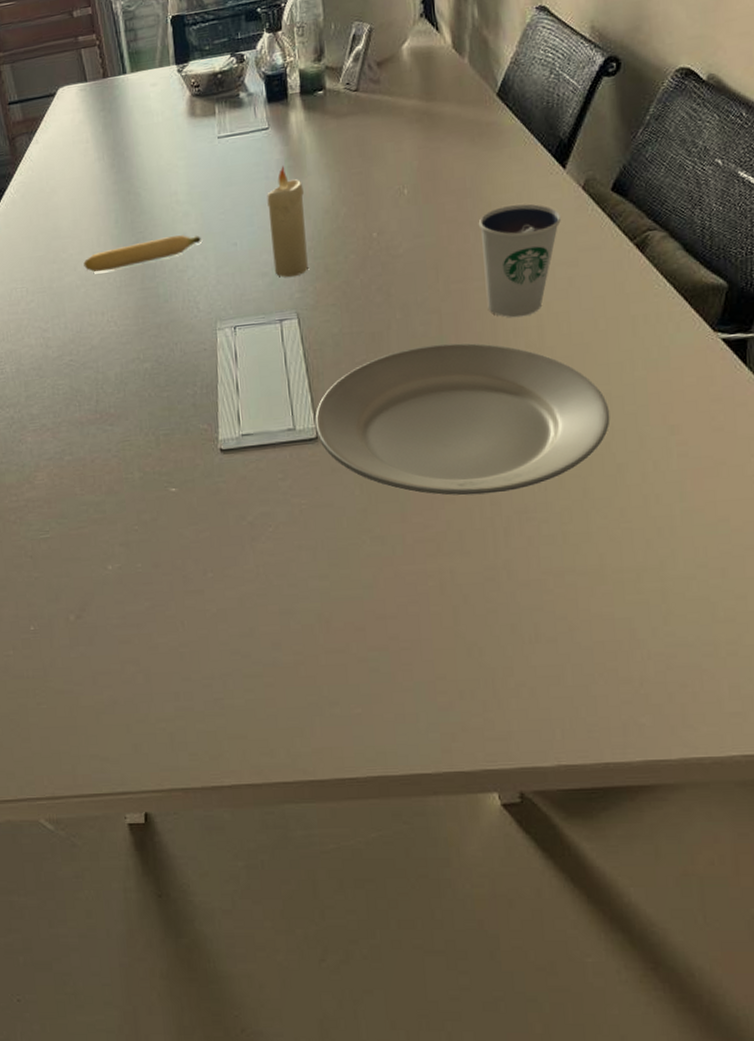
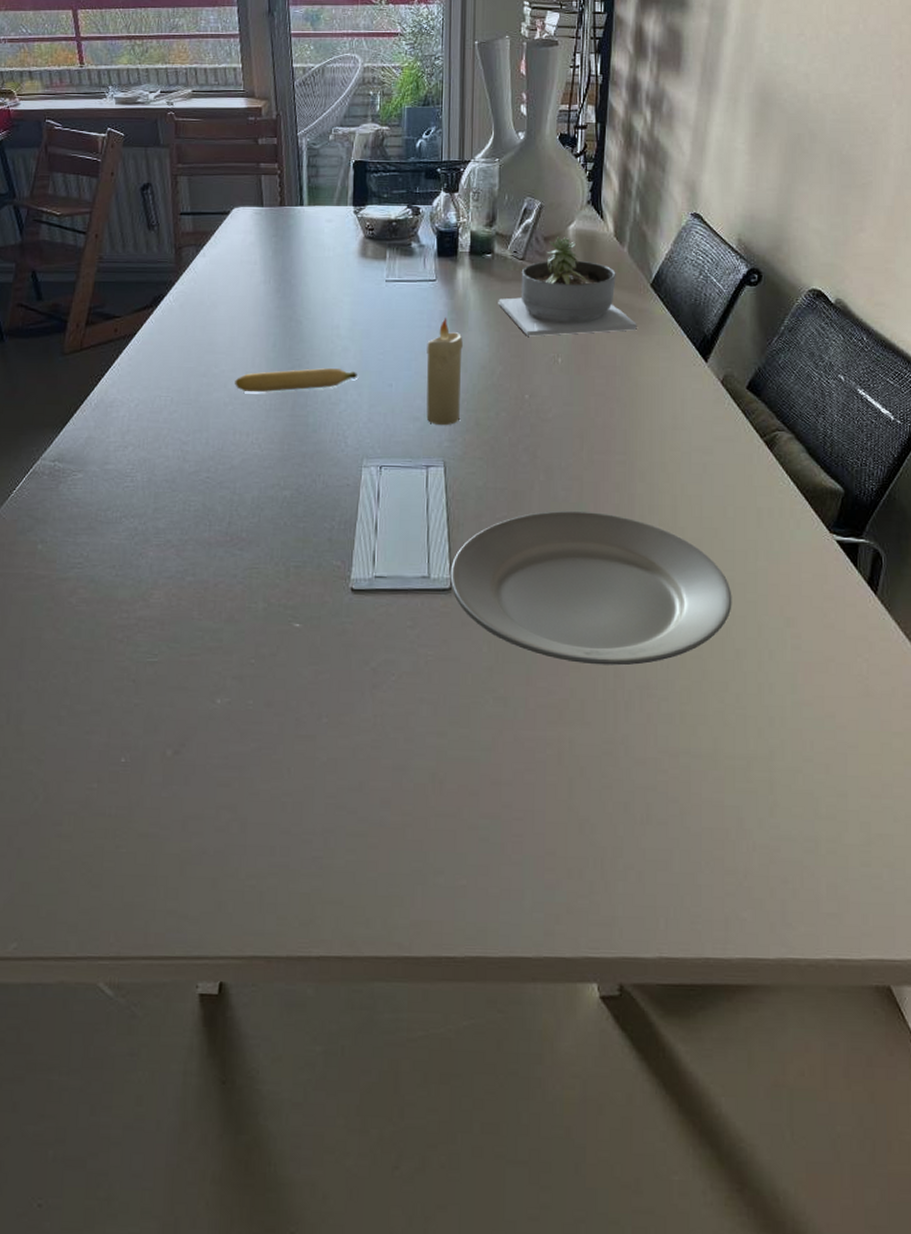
succulent planter: none [335,58,486,172] -> present [498,237,637,337]
dixie cup: present [478,204,562,318] -> none [624,389,701,495]

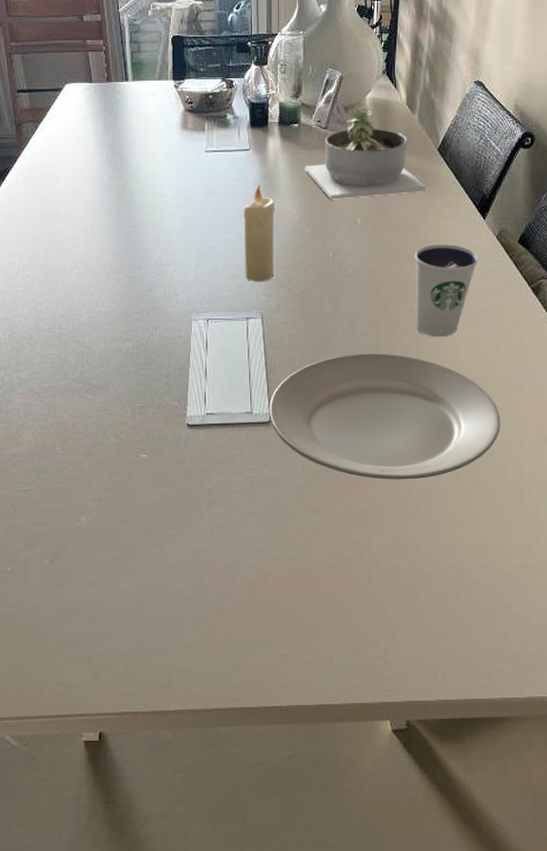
banana: present [235,368,357,393] -> none [78,233,184,257]
dixie cup: none [624,389,701,495] -> present [414,244,479,337]

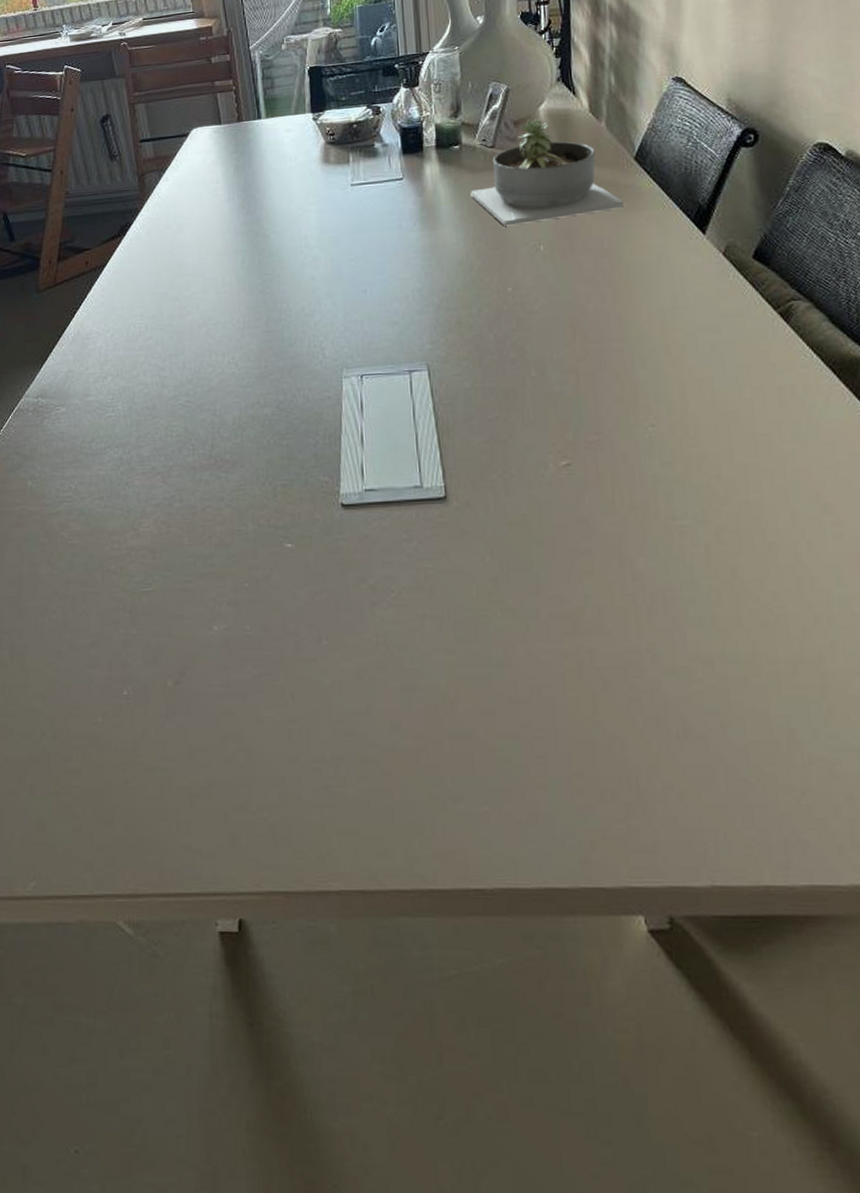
candle: present [244,185,275,282] -> none [399,216,440,328]
plate: present [269,353,501,480] -> none [443,404,759,569]
dixie cup: present [414,244,479,337] -> none [616,267,703,382]

